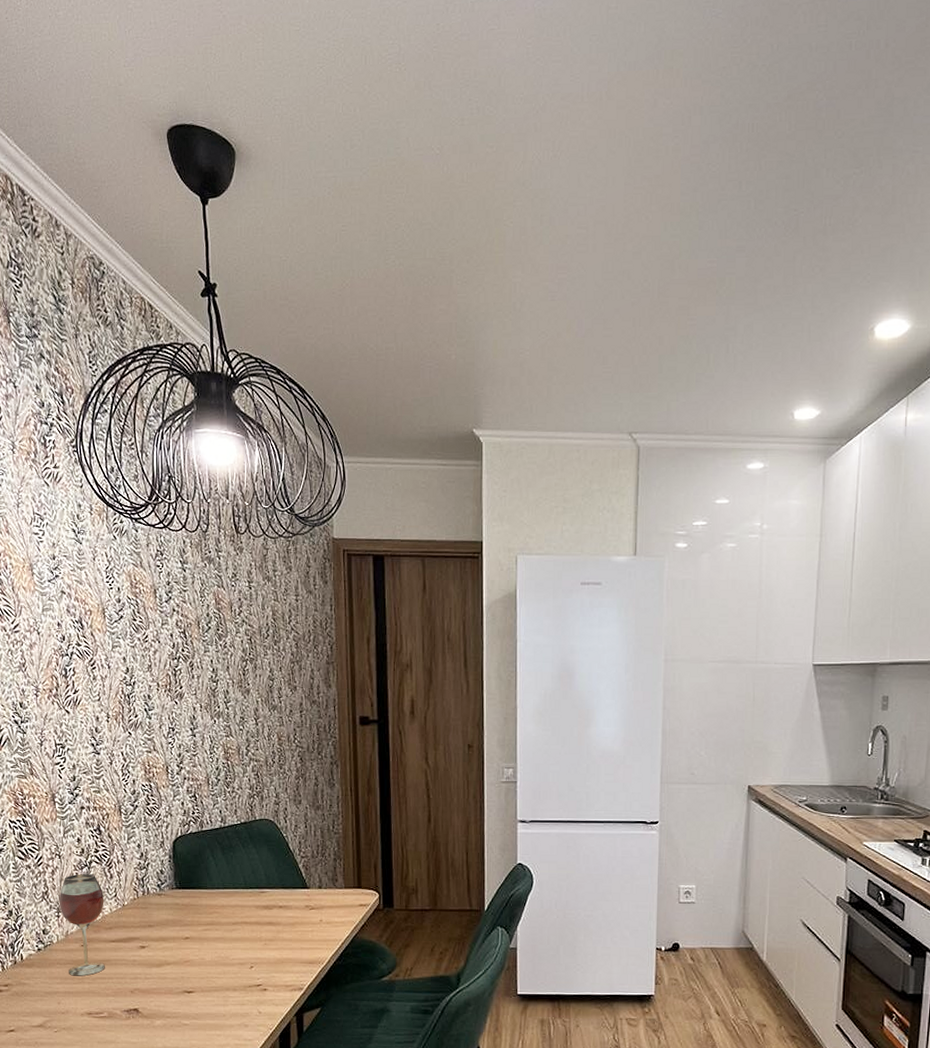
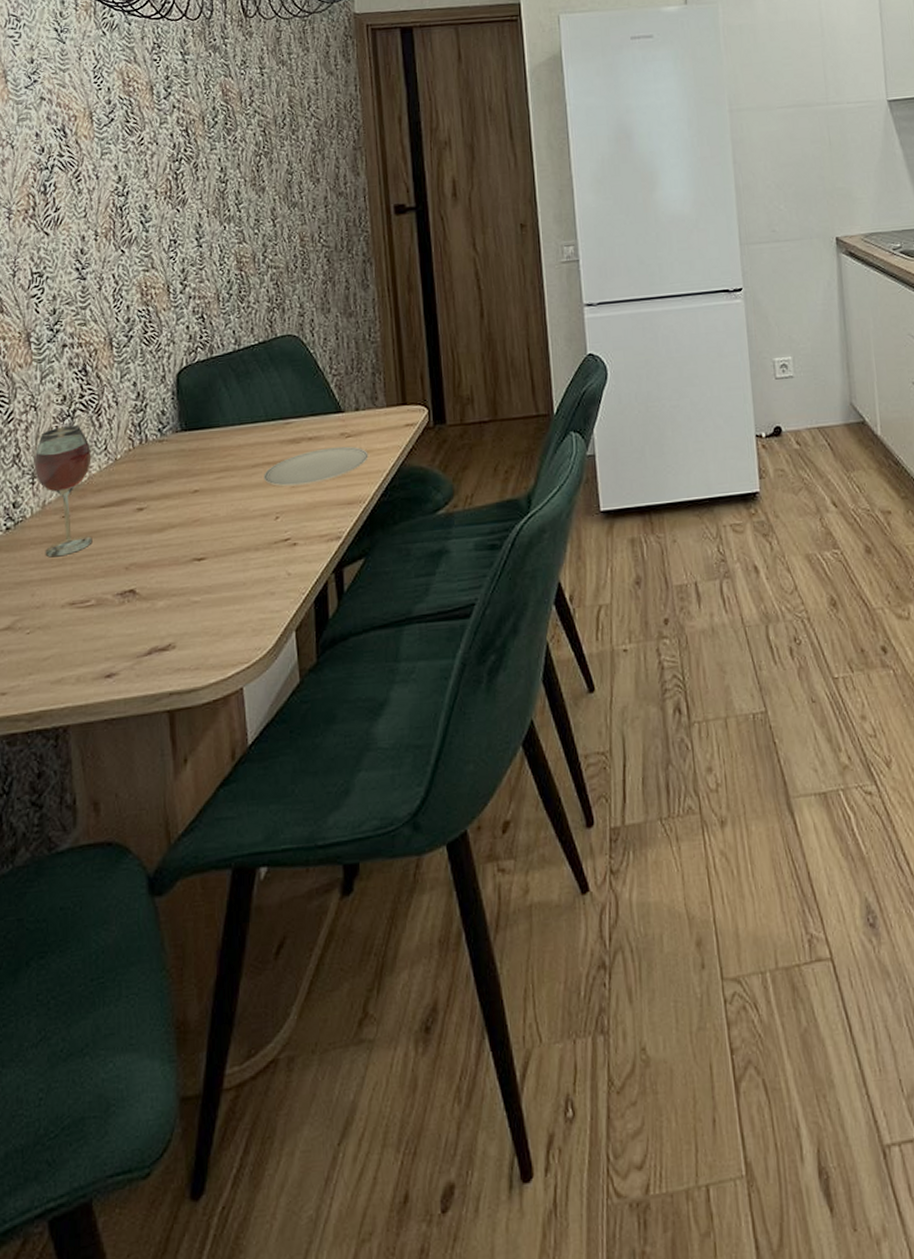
plate: none [242,916,328,944] -> present [264,446,368,487]

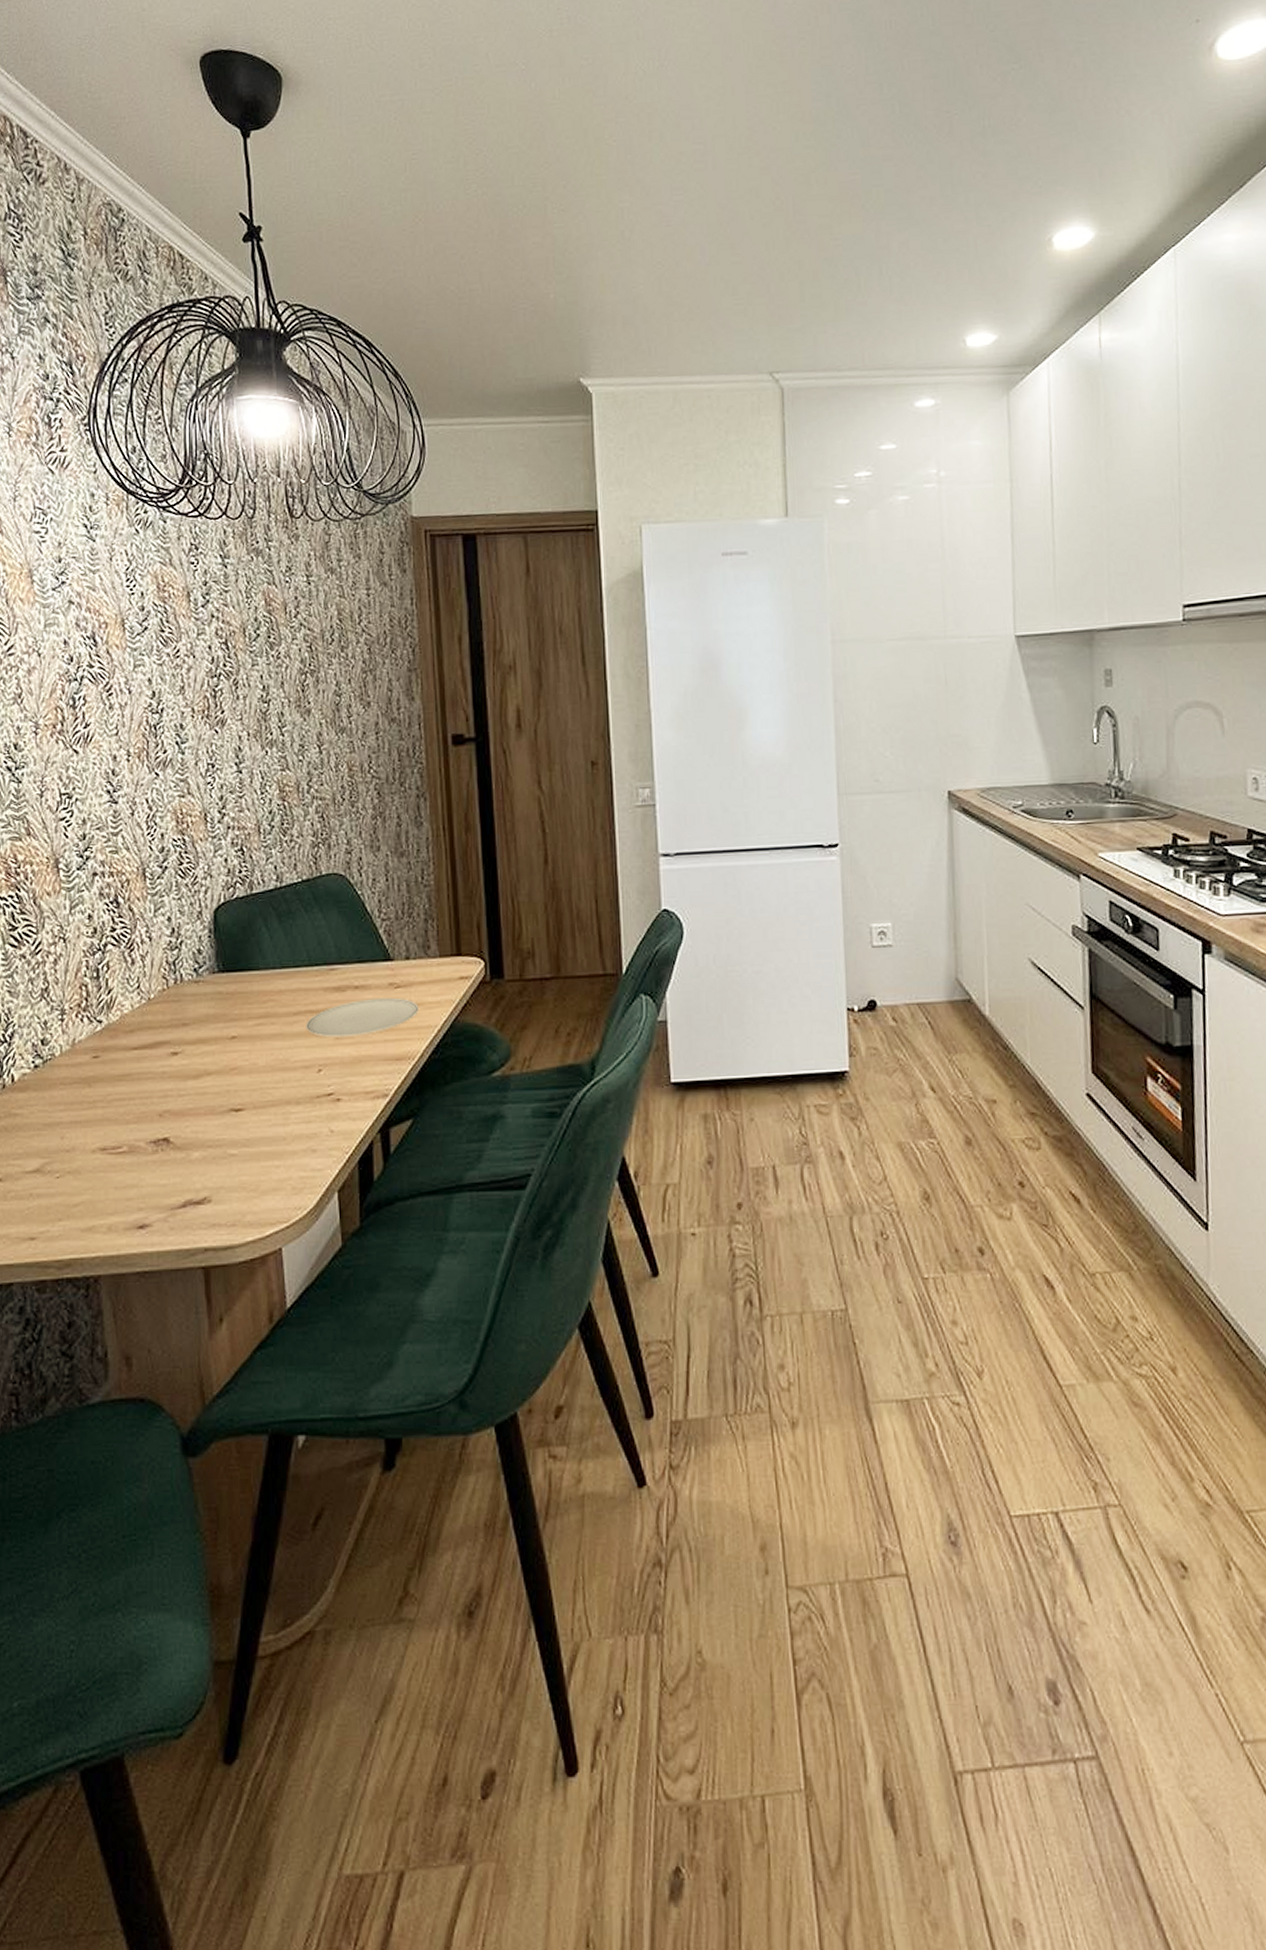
wineglass: present [34,425,93,558] -> none [63,960,125,1099]

